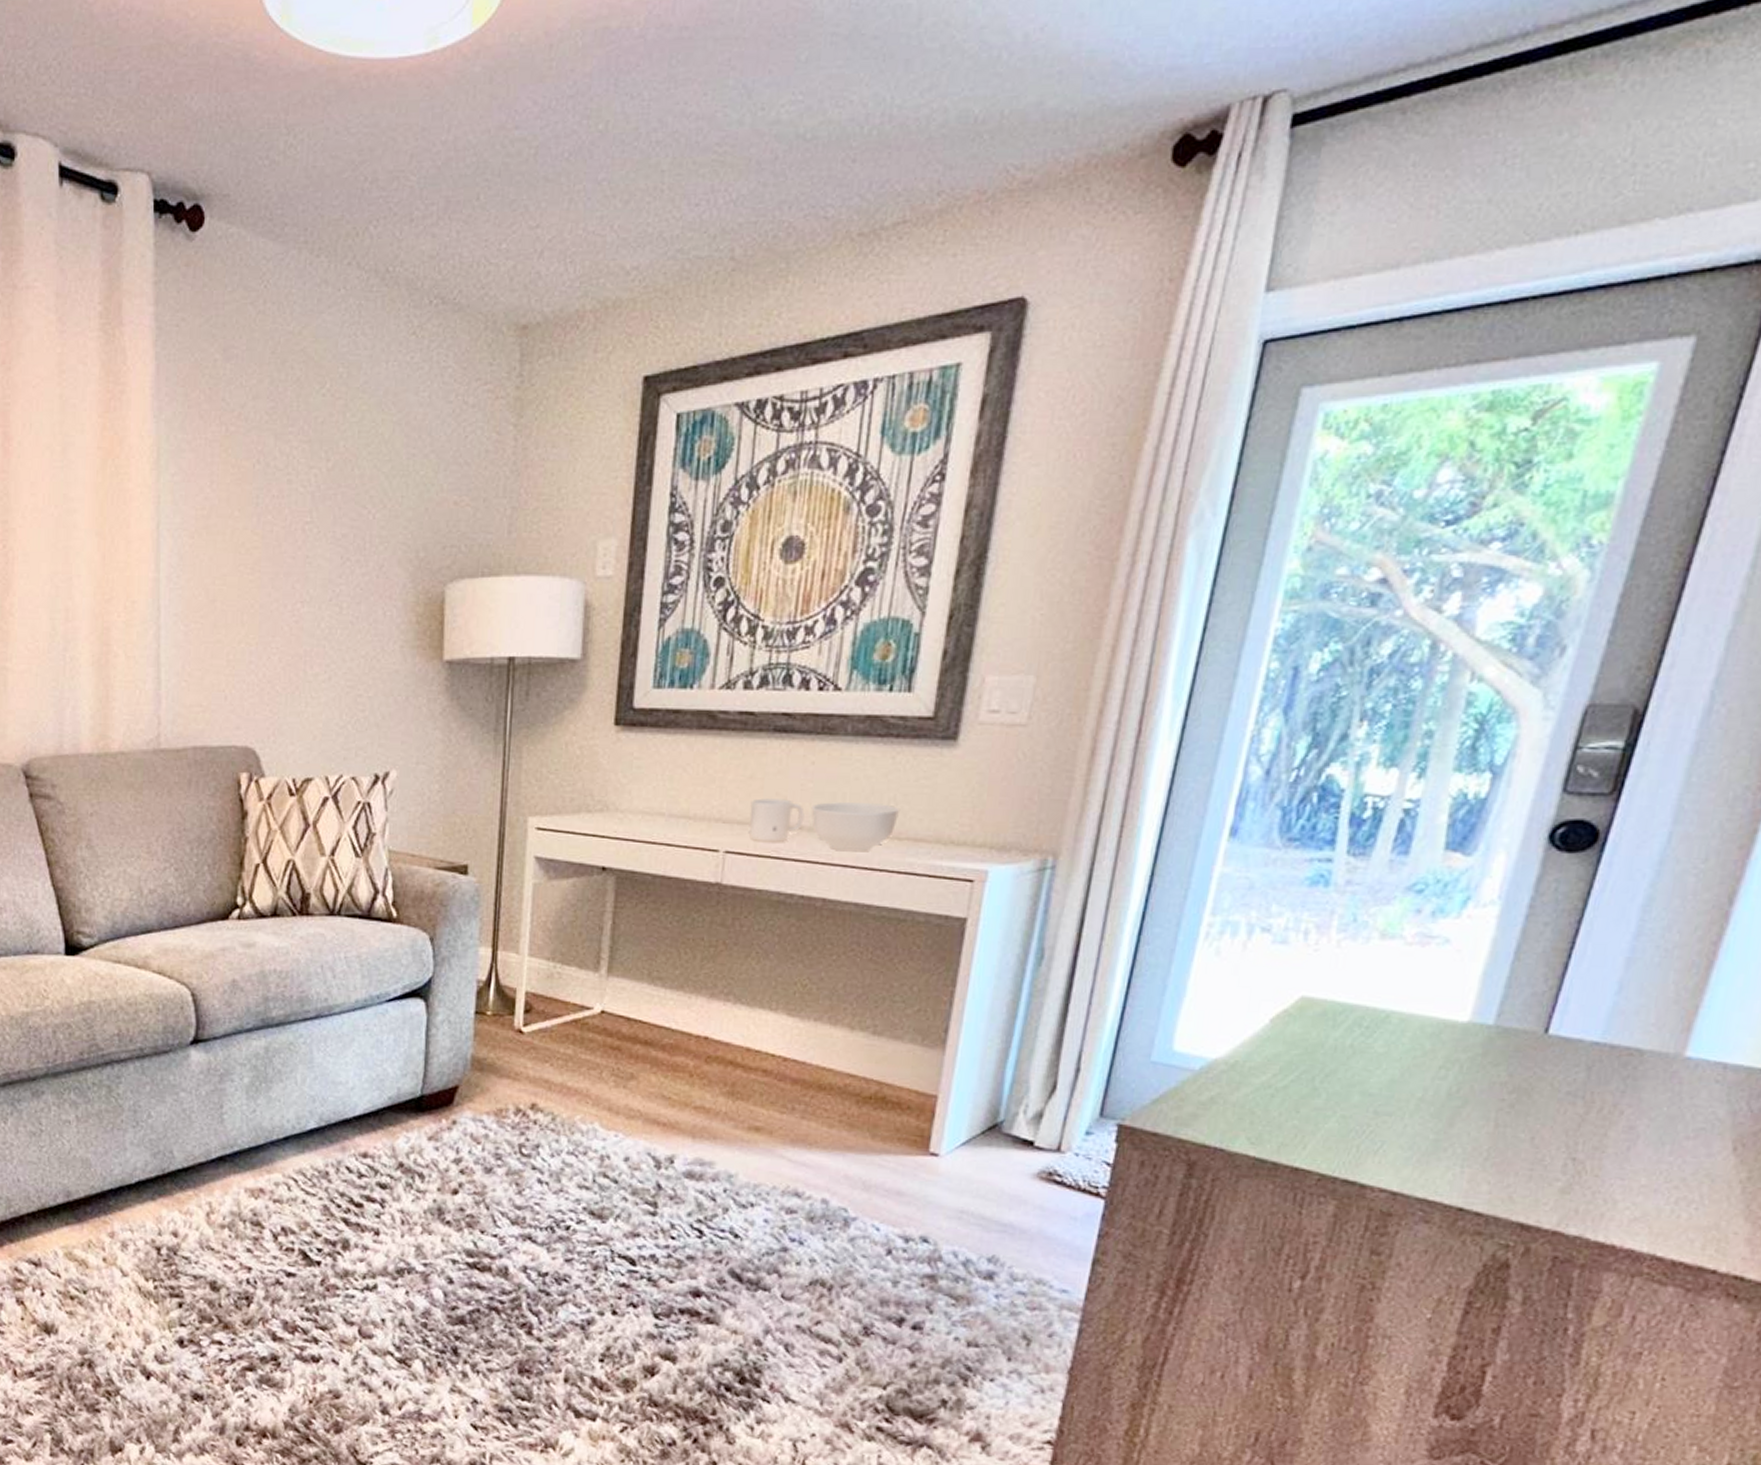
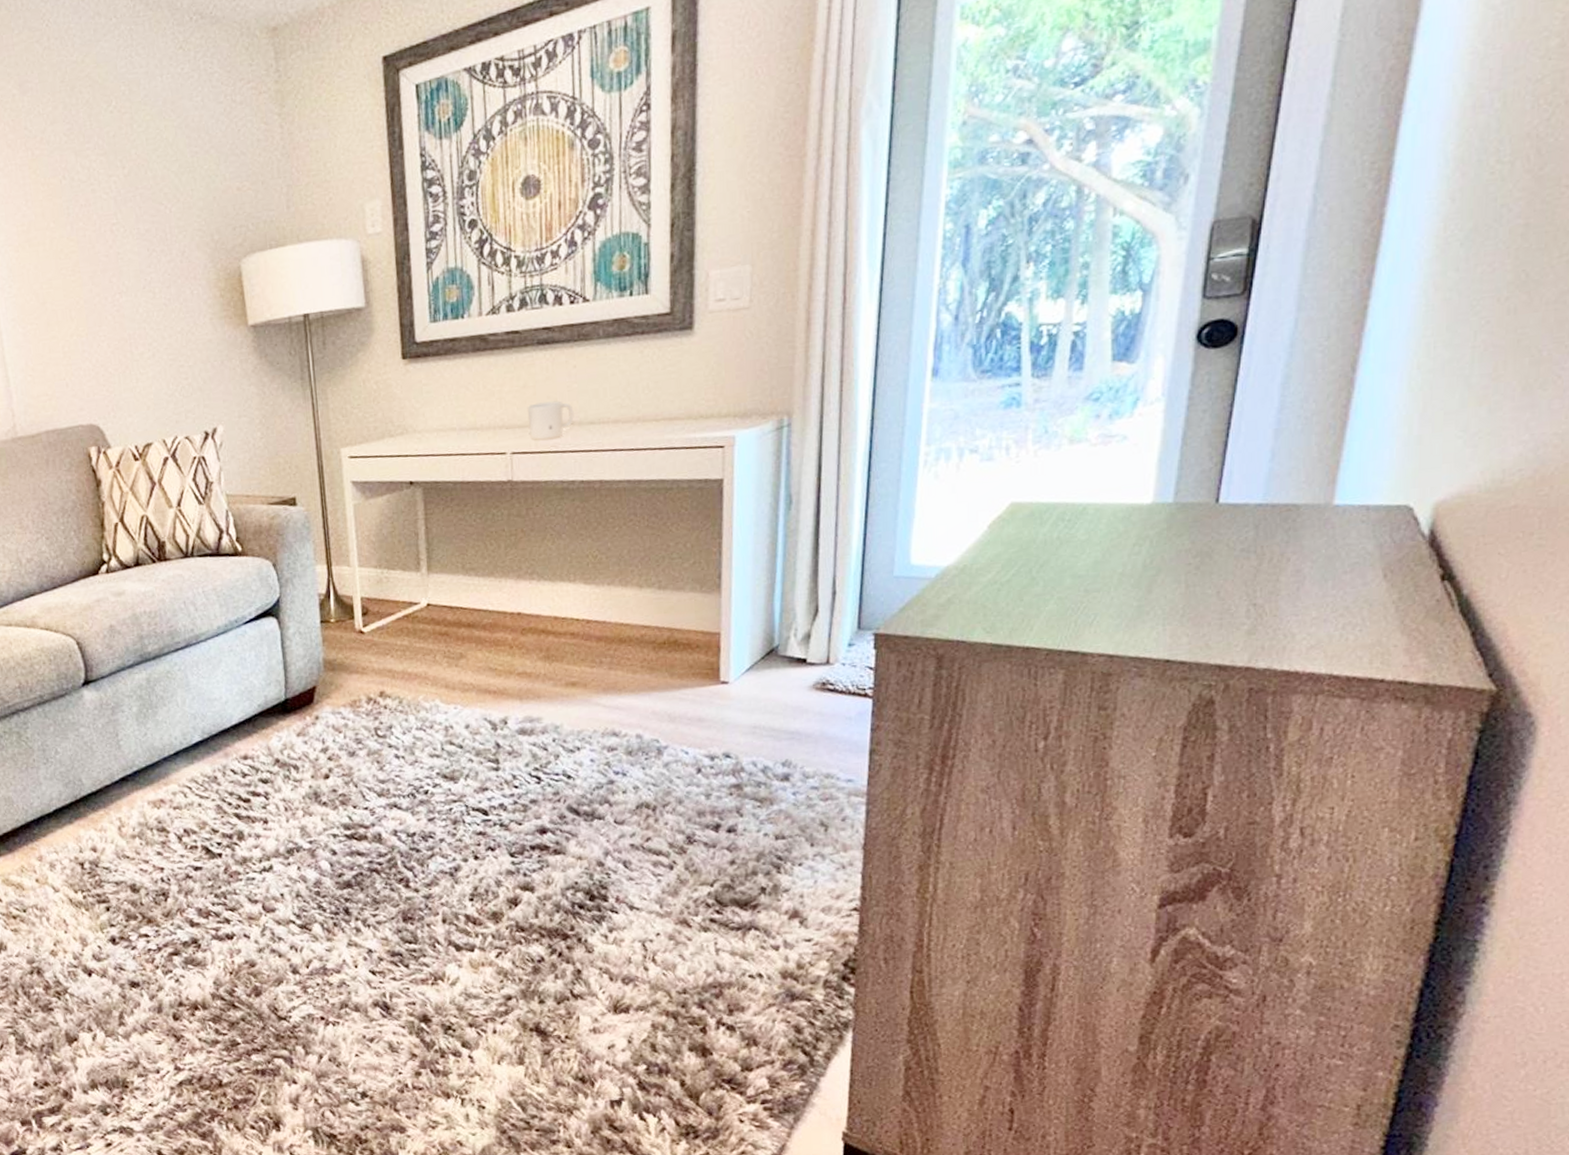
bowl: present [811,802,901,852] -> none [579,392,654,438]

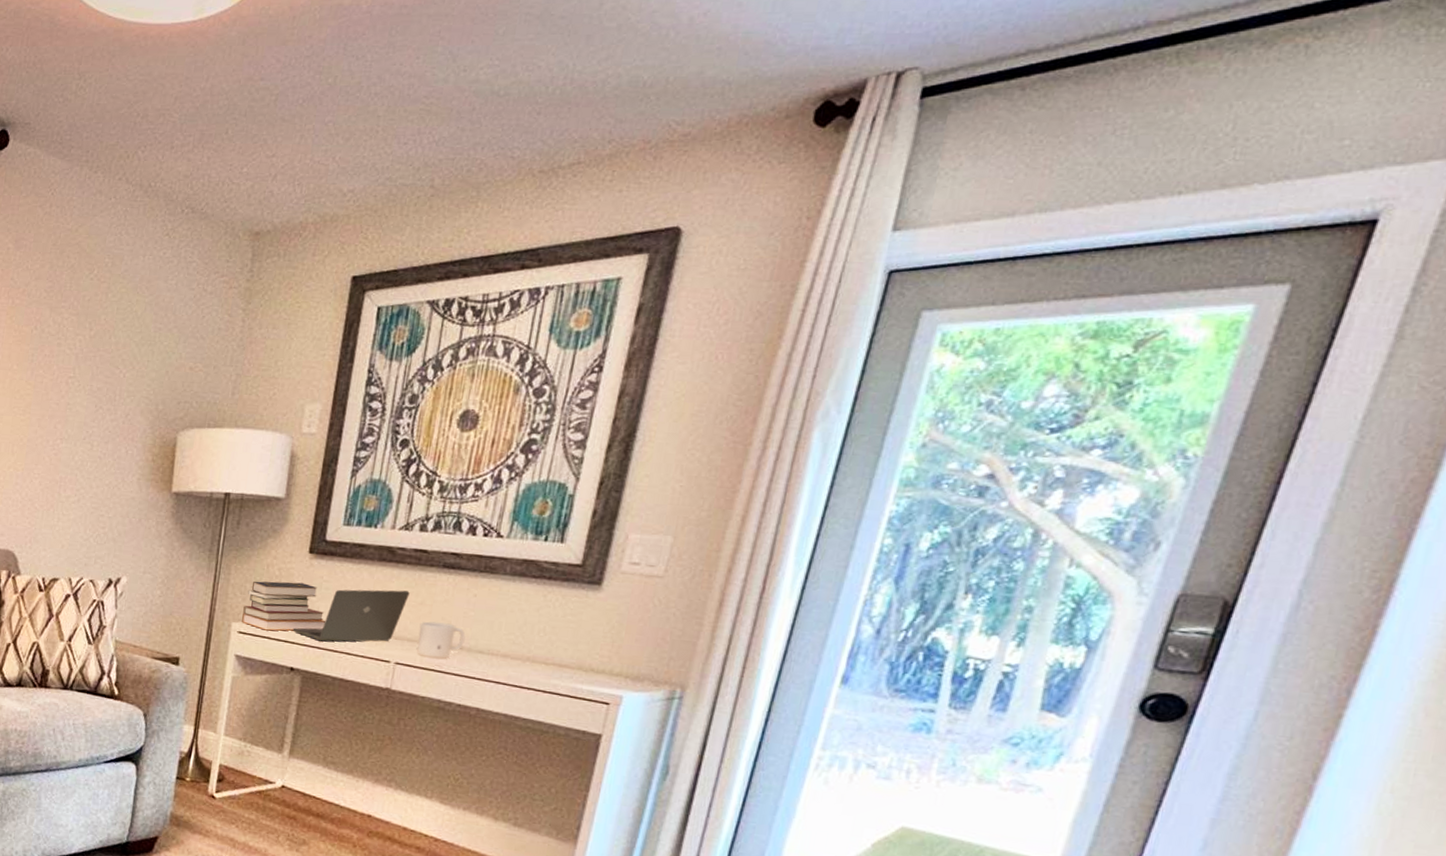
books: none [349,391,434,450] -> present [242,581,325,631]
laptop: none [403,377,511,448] -> present [292,589,410,642]

